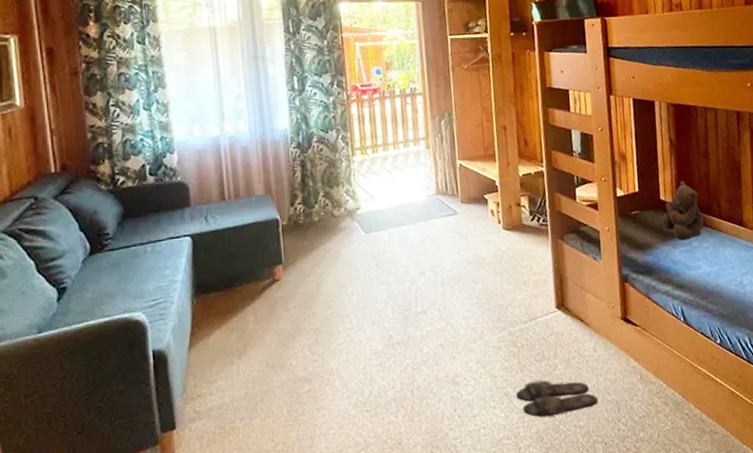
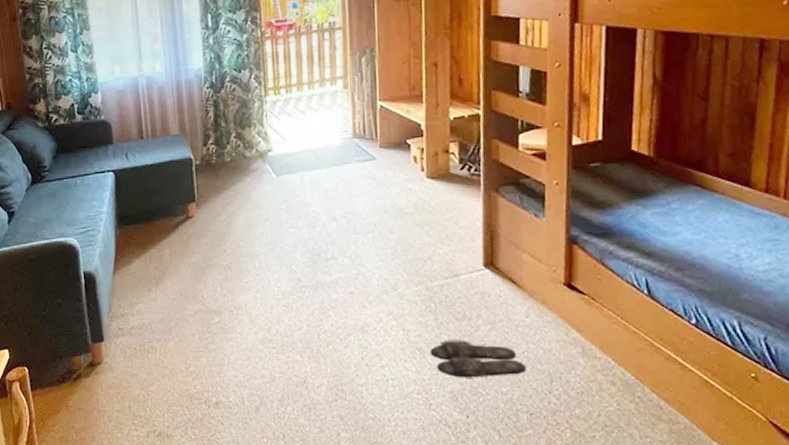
teddy bear: present [662,180,704,241] -> none [631,127,691,200]

